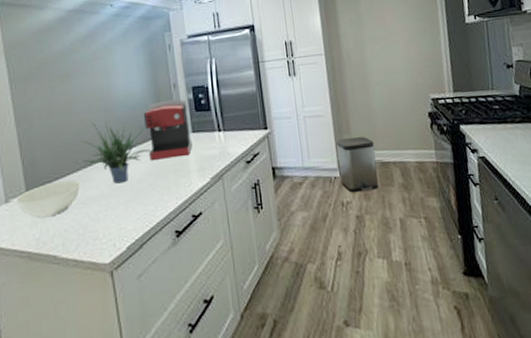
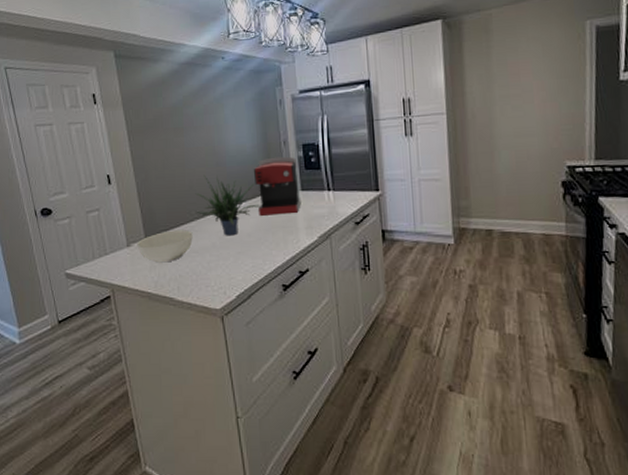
pedal bin: present [336,137,379,193] -> none [453,204,497,262]

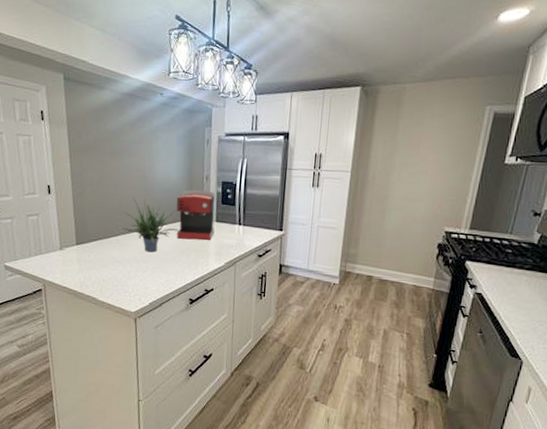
bowl: present [137,230,193,263] -> none [68,241,118,268]

